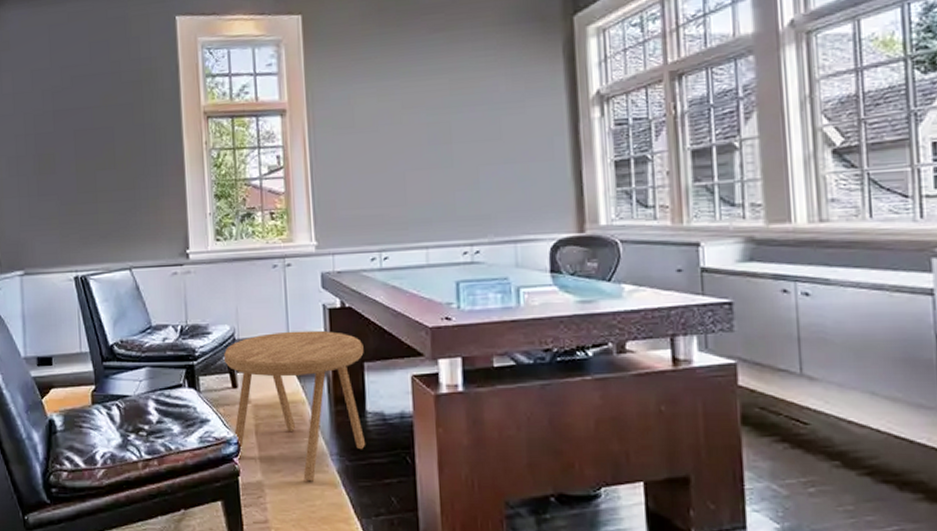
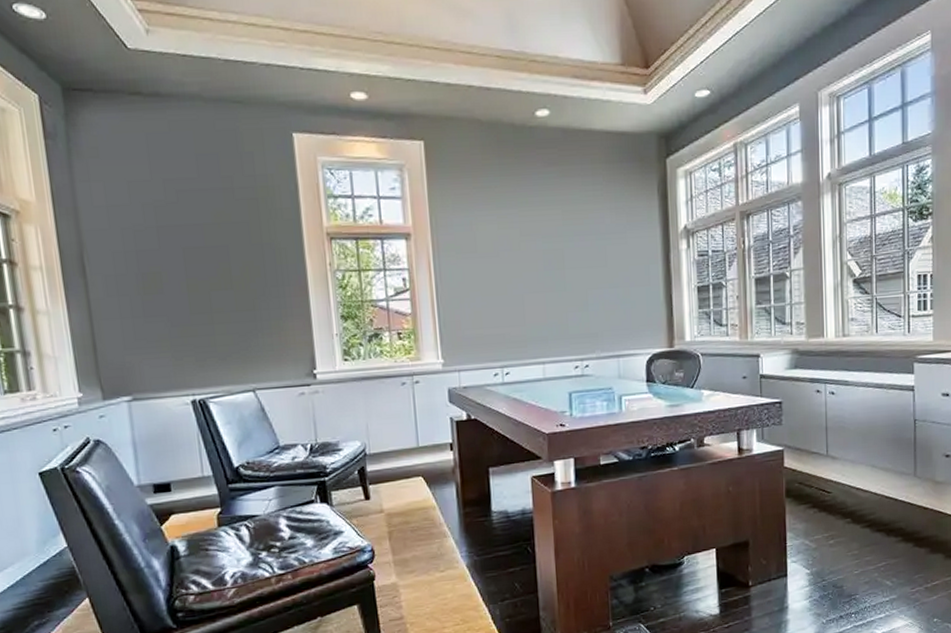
side table: present [224,330,366,482] -> none [356,441,492,578]

